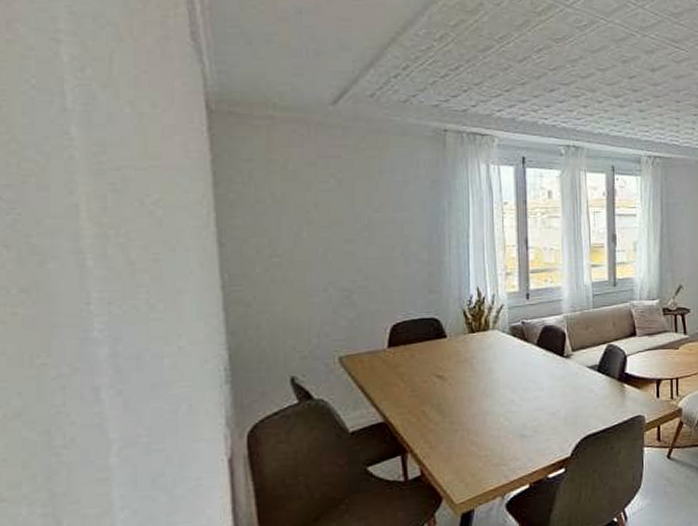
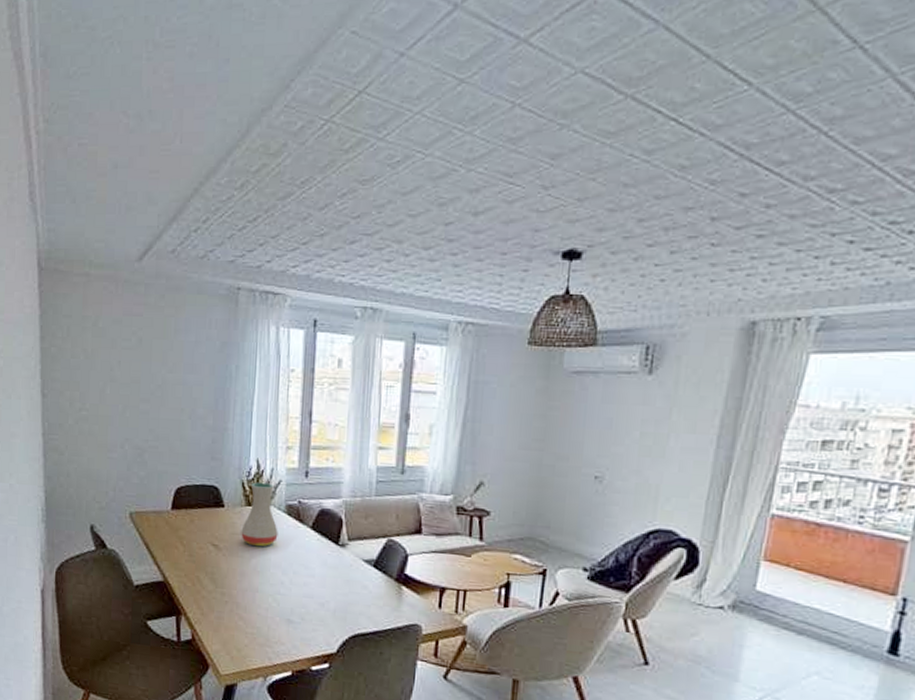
vase: none [466,308,504,371] -> present [241,482,278,547]

